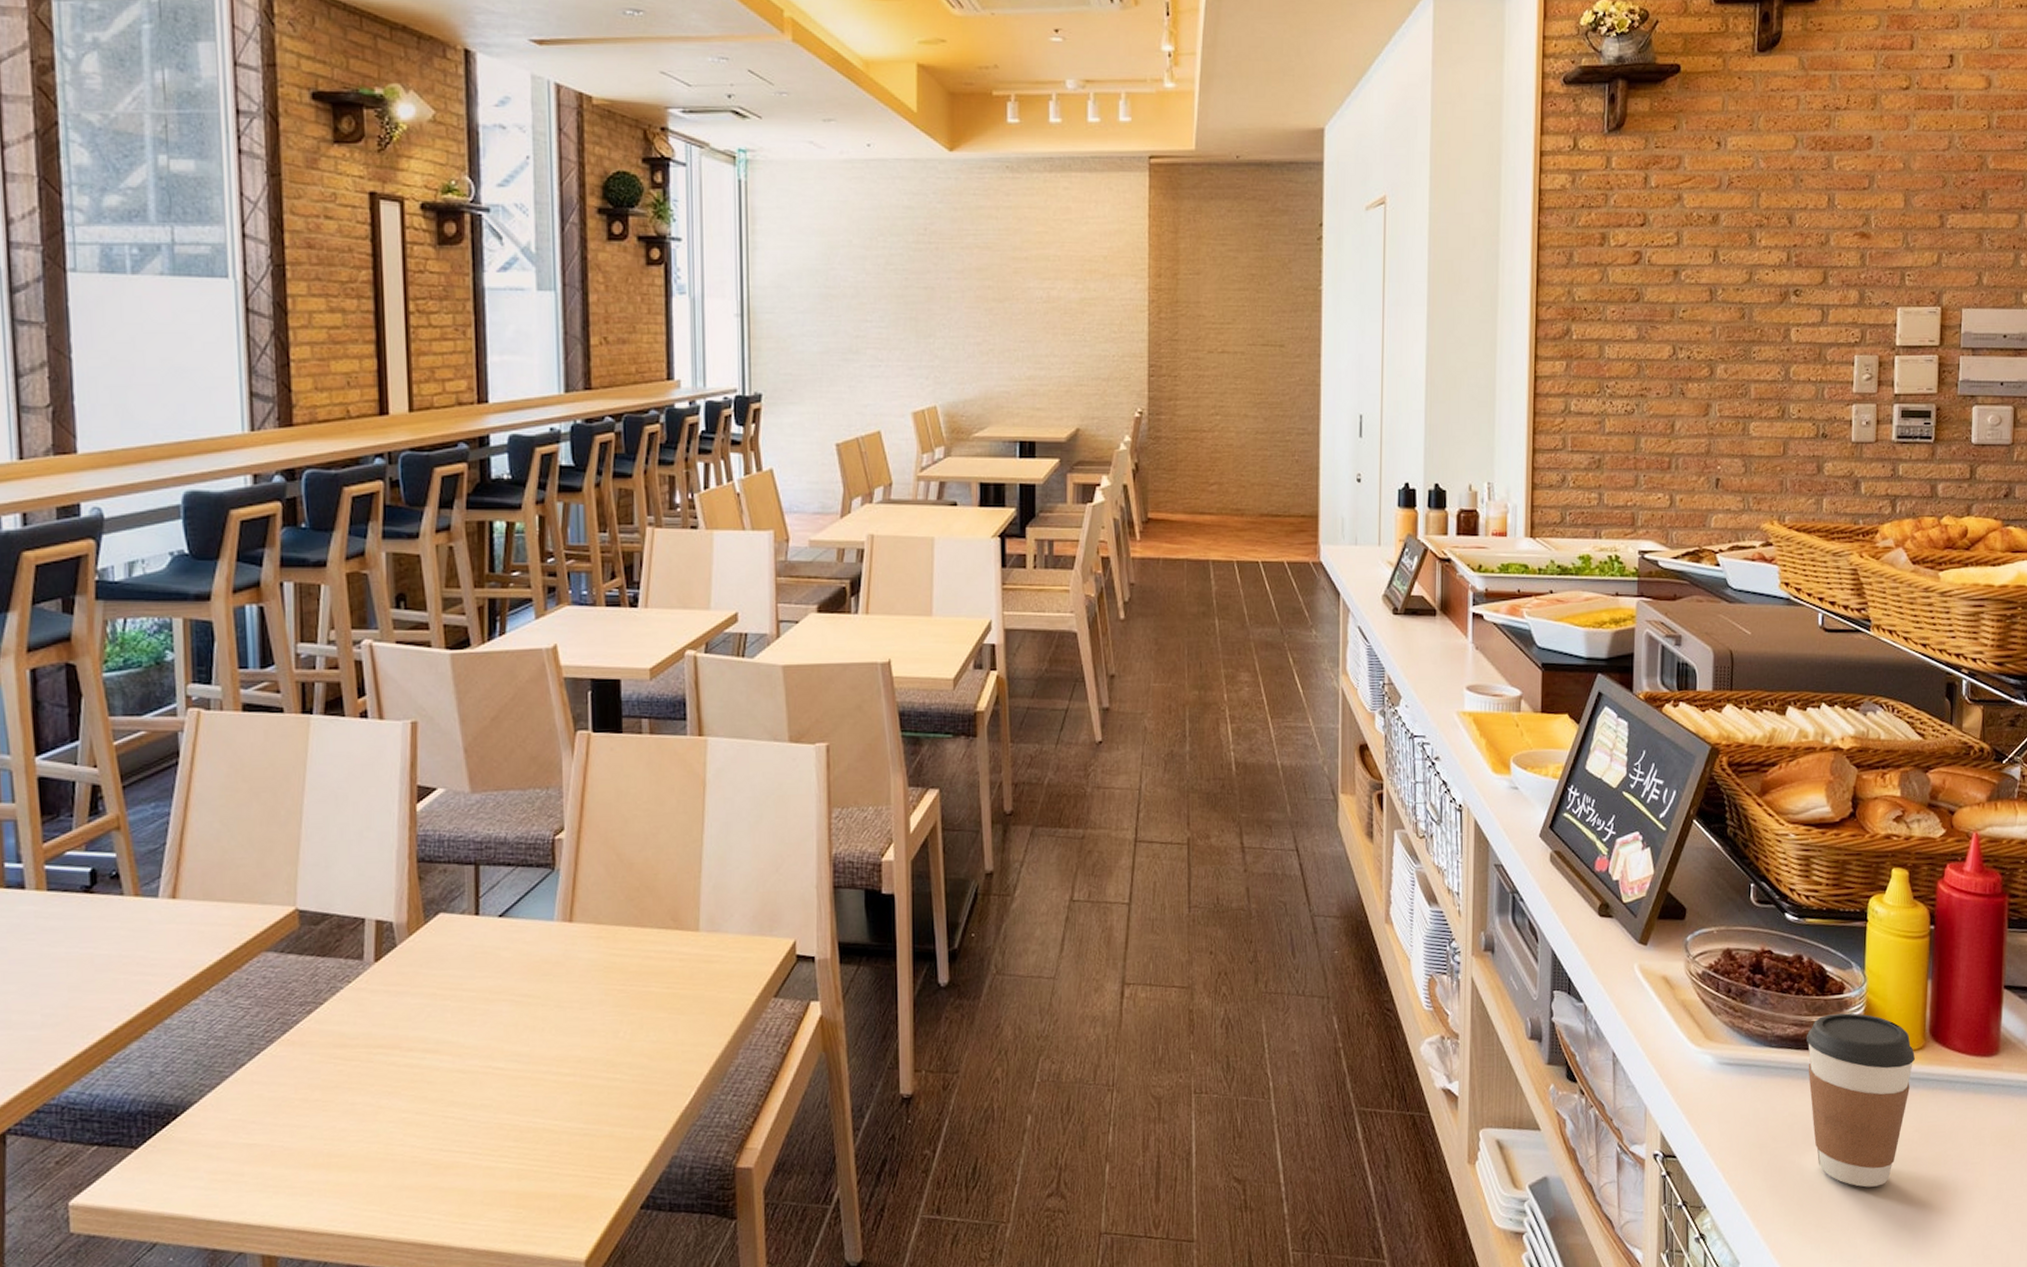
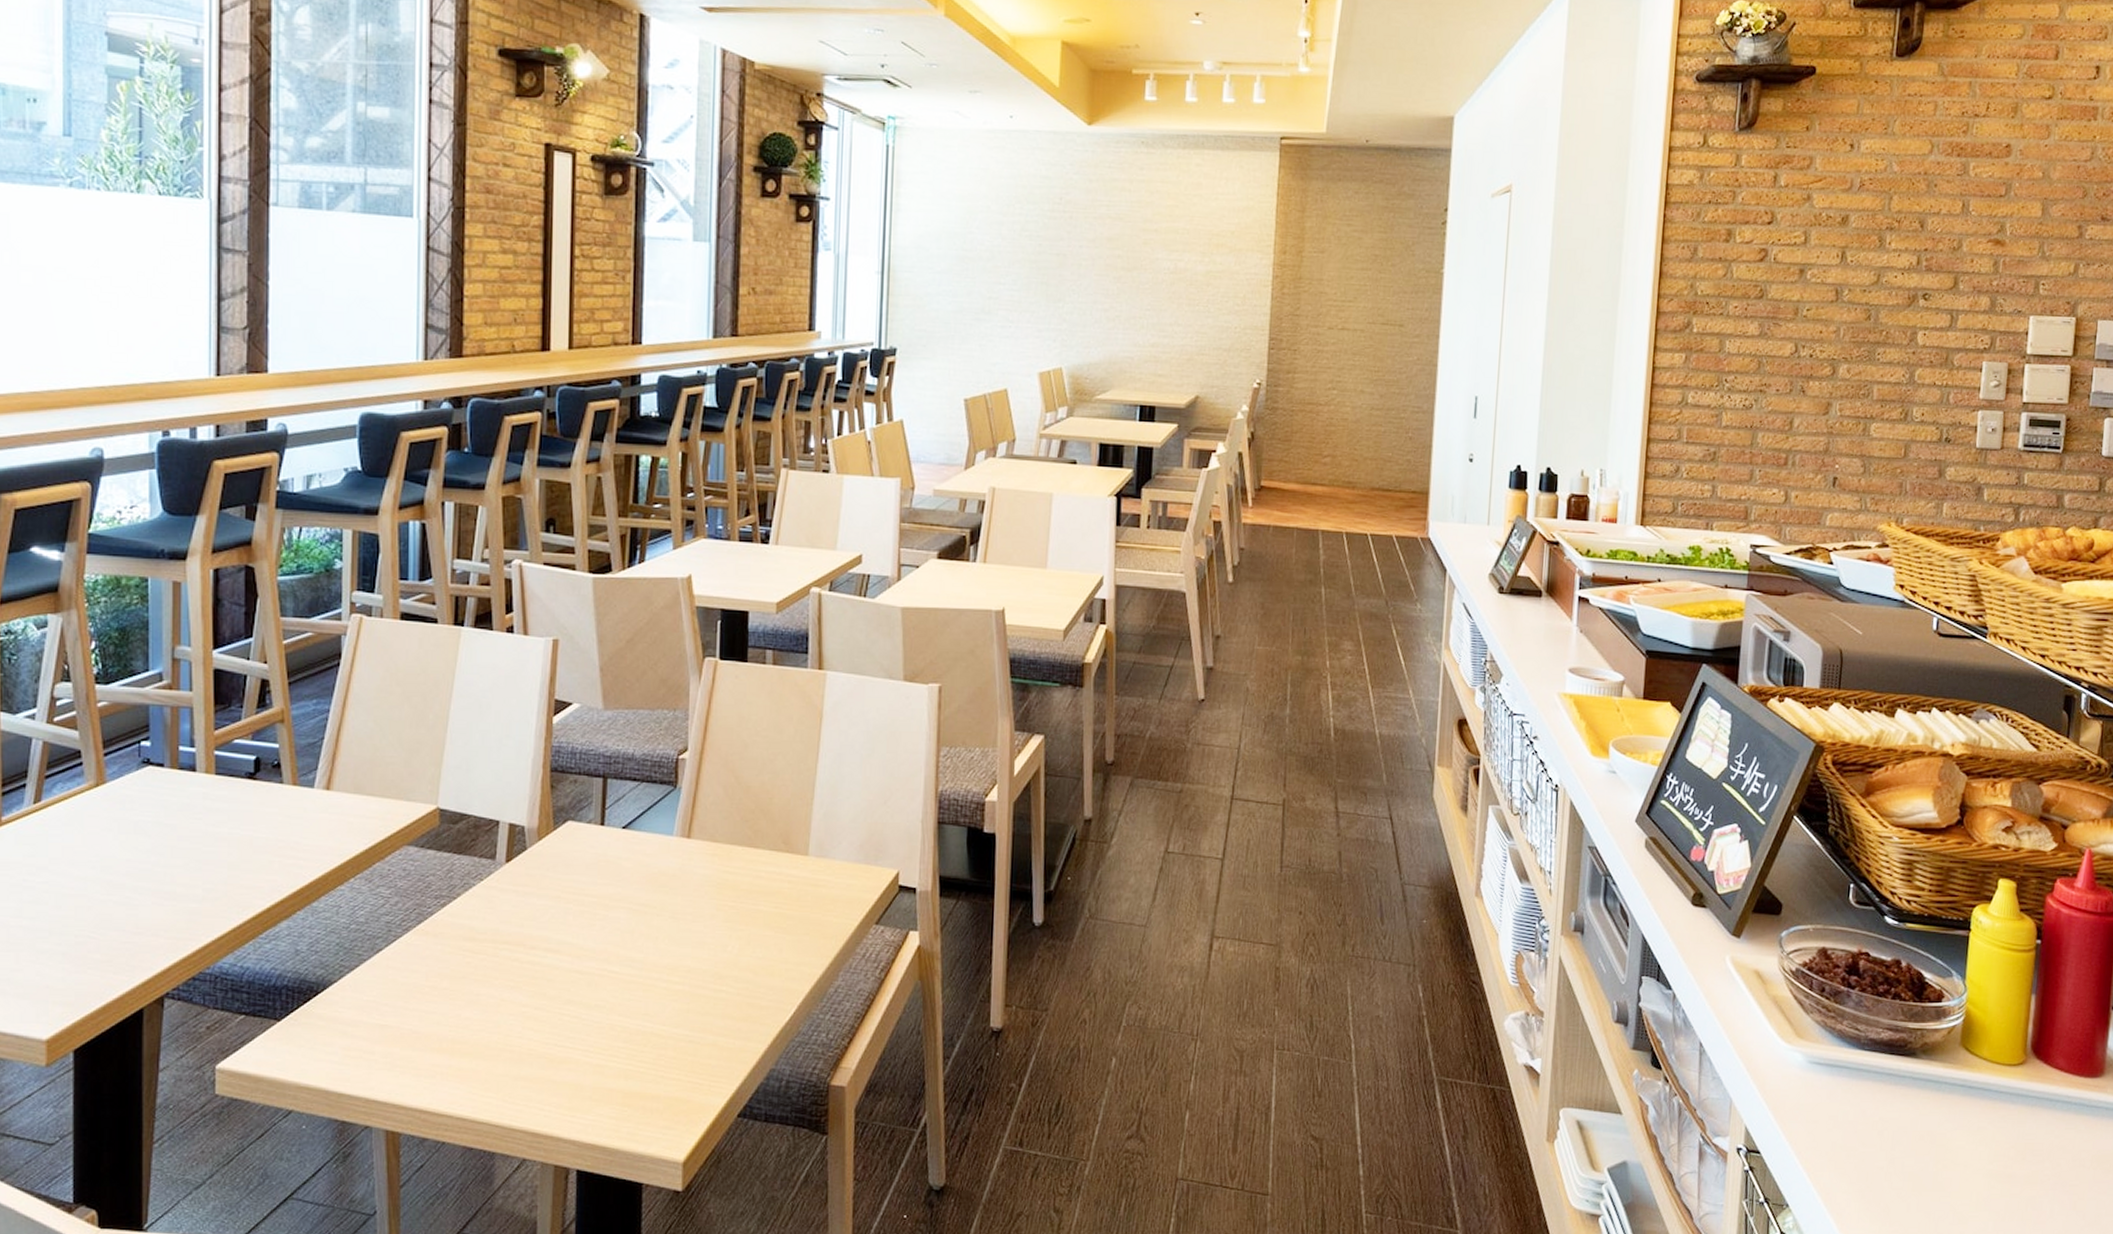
coffee cup: present [1807,1013,1915,1188] -> none [1901,1022,2015,1200]

